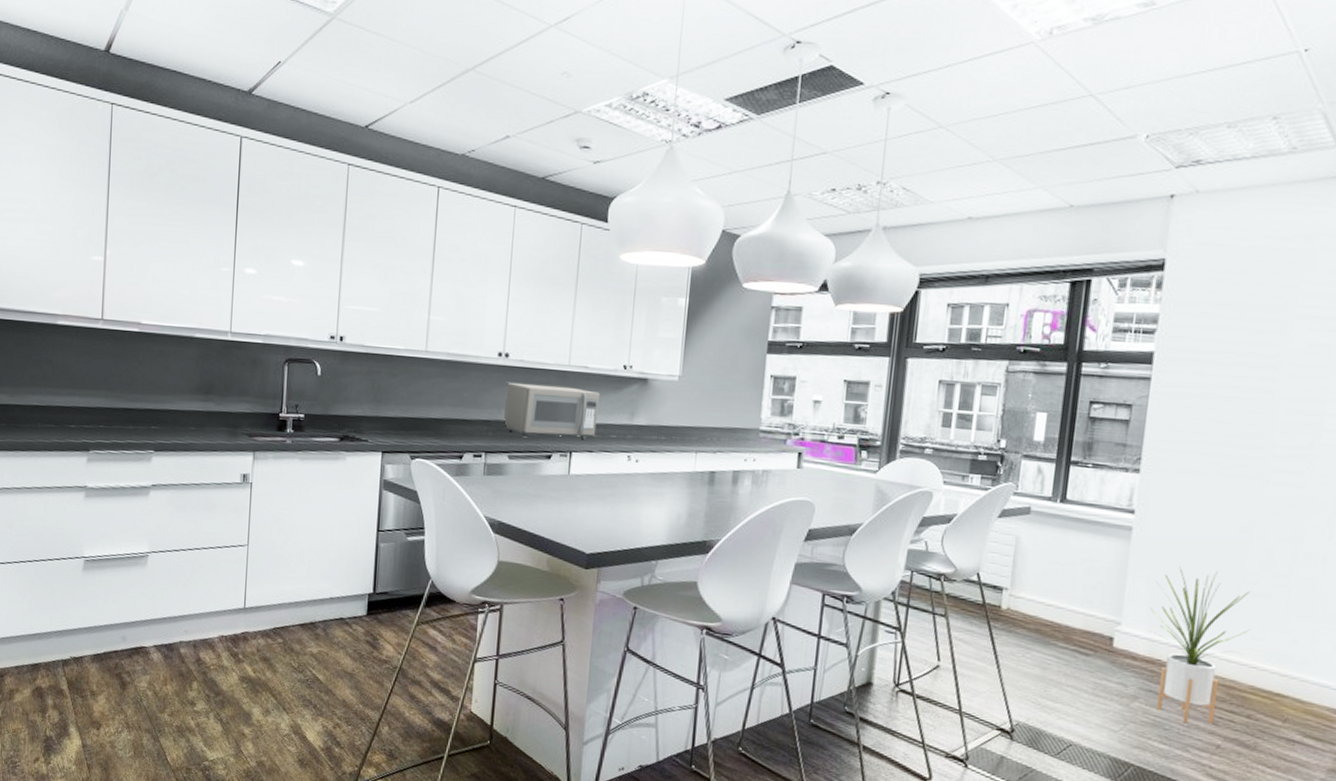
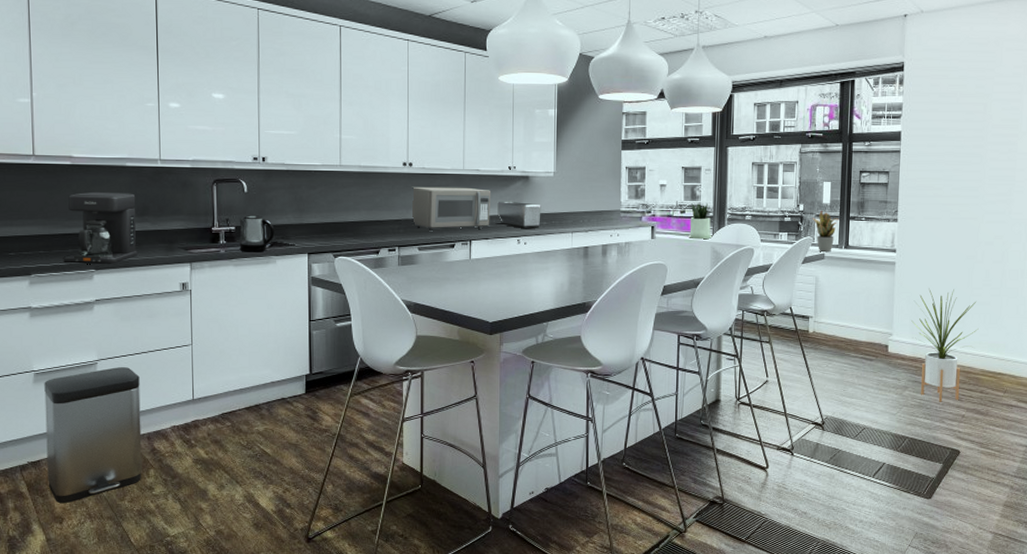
pedal bin: none [89,562,191,708] -> present [44,367,142,503]
coffee maker: none [123,363,202,446] -> present [63,191,137,264]
kettle: none [307,402,347,446] -> present [239,215,275,252]
toaster: none [602,406,660,444] -> present [495,201,541,229]
planter: none [846,427,878,476] -> present [688,203,713,240]
potted plant: none [1017,450,1054,506] -> present [812,211,838,253]

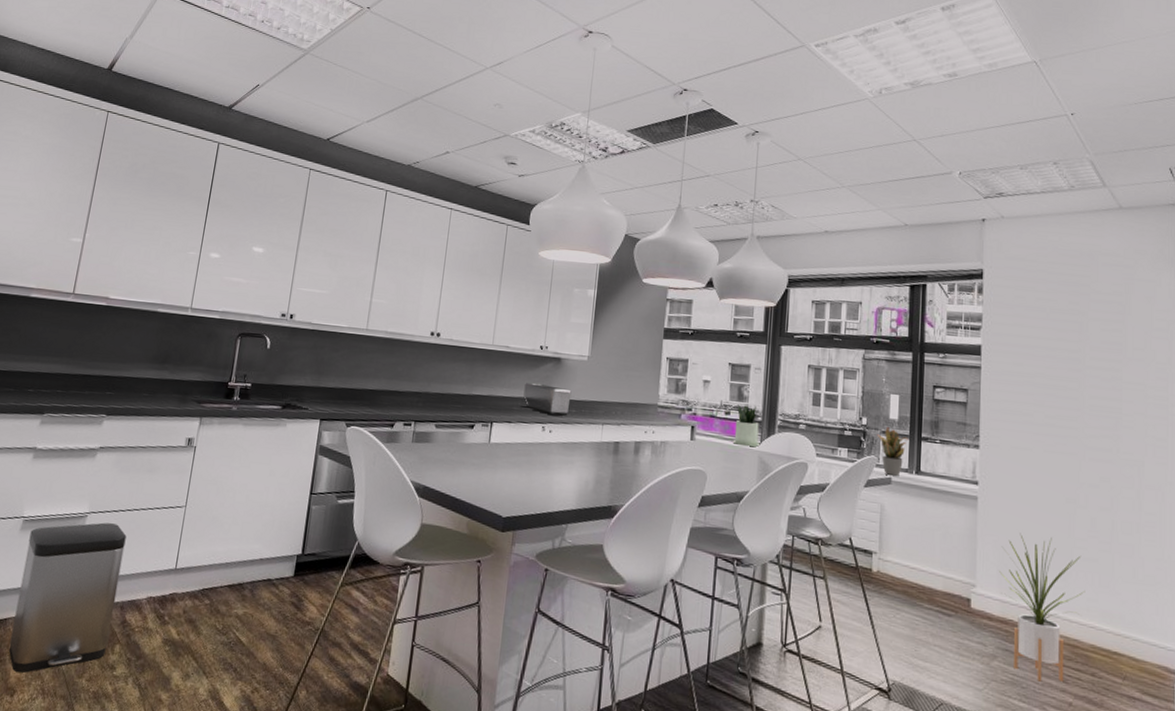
coffee maker: present [63,191,137,264] -> none [77,334,161,411]
kettle: present [239,215,275,252] -> none [251,373,291,413]
microwave: present [411,186,492,232] -> none [432,358,520,411]

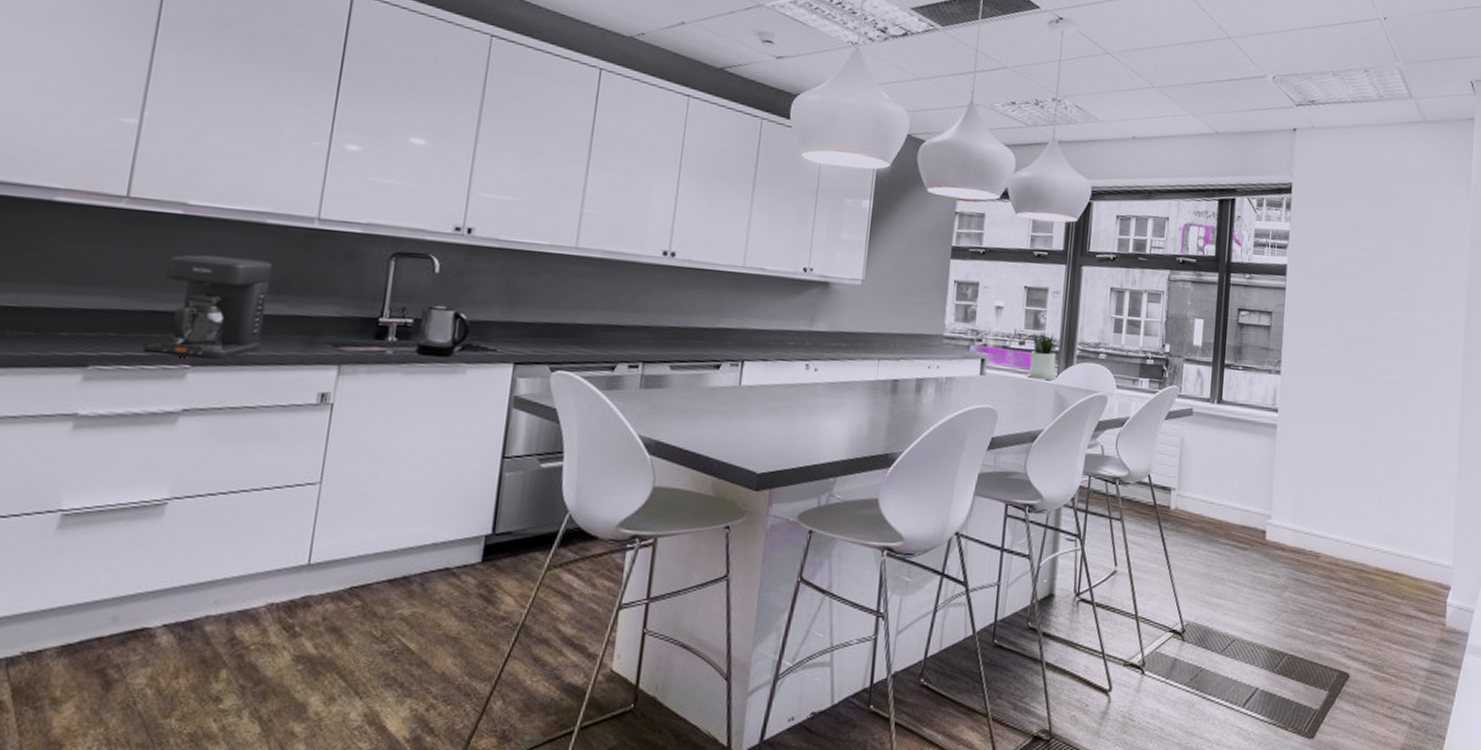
pedal bin: present [9,522,127,673] -> none [49,510,231,720]
coffee maker: none [77,334,161,411] -> present [143,254,273,359]
kettle: none [251,373,291,413] -> present [415,305,471,357]
toaster: present [520,381,572,416] -> none [778,311,842,351]
potted plant: present [877,427,908,477] -> none [1180,354,1211,407]
house plant: present [999,533,1085,682] -> none [1294,460,1373,609]

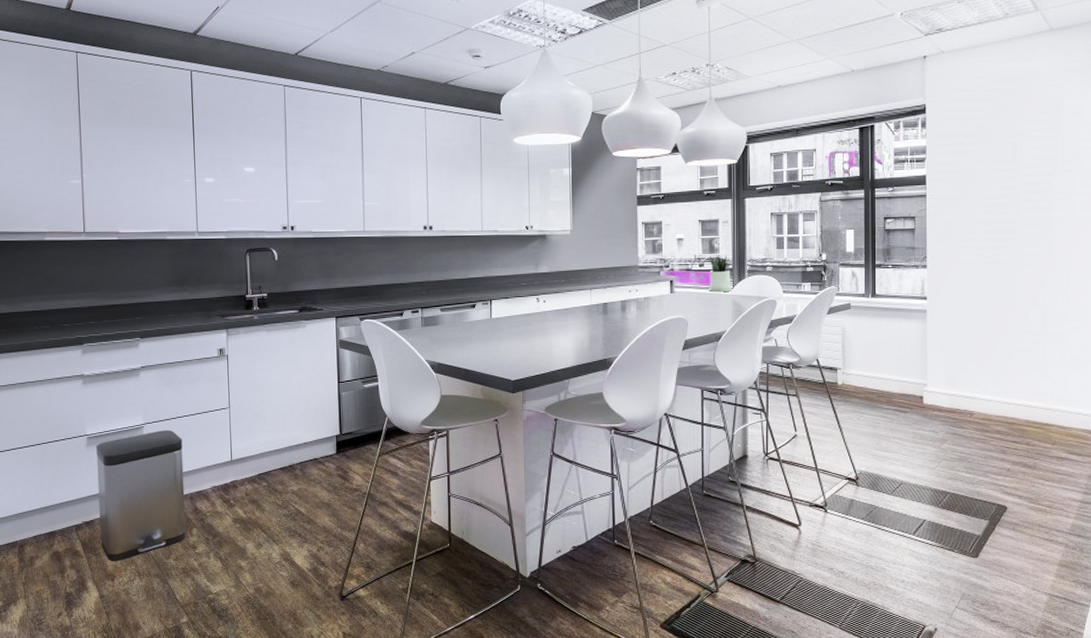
pedal bin: none [49,510,231,720] -> present [96,430,186,561]
coffee maker: present [143,254,273,359] -> none [111,264,178,333]
kettle: present [415,305,471,357] -> none [270,282,304,318]

